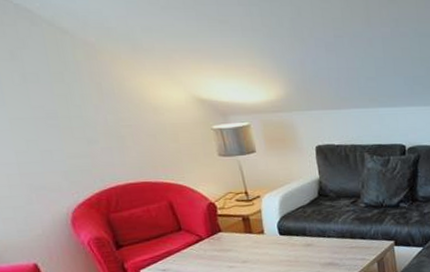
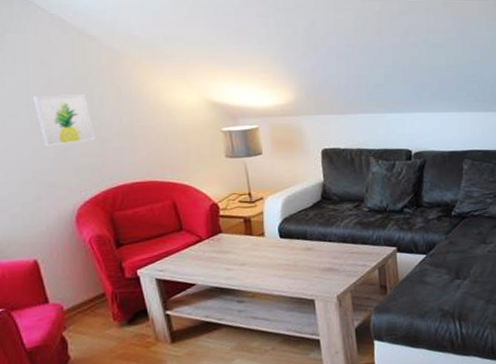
wall art: none [7,91,82,149] -> present [32,93,96,147]

